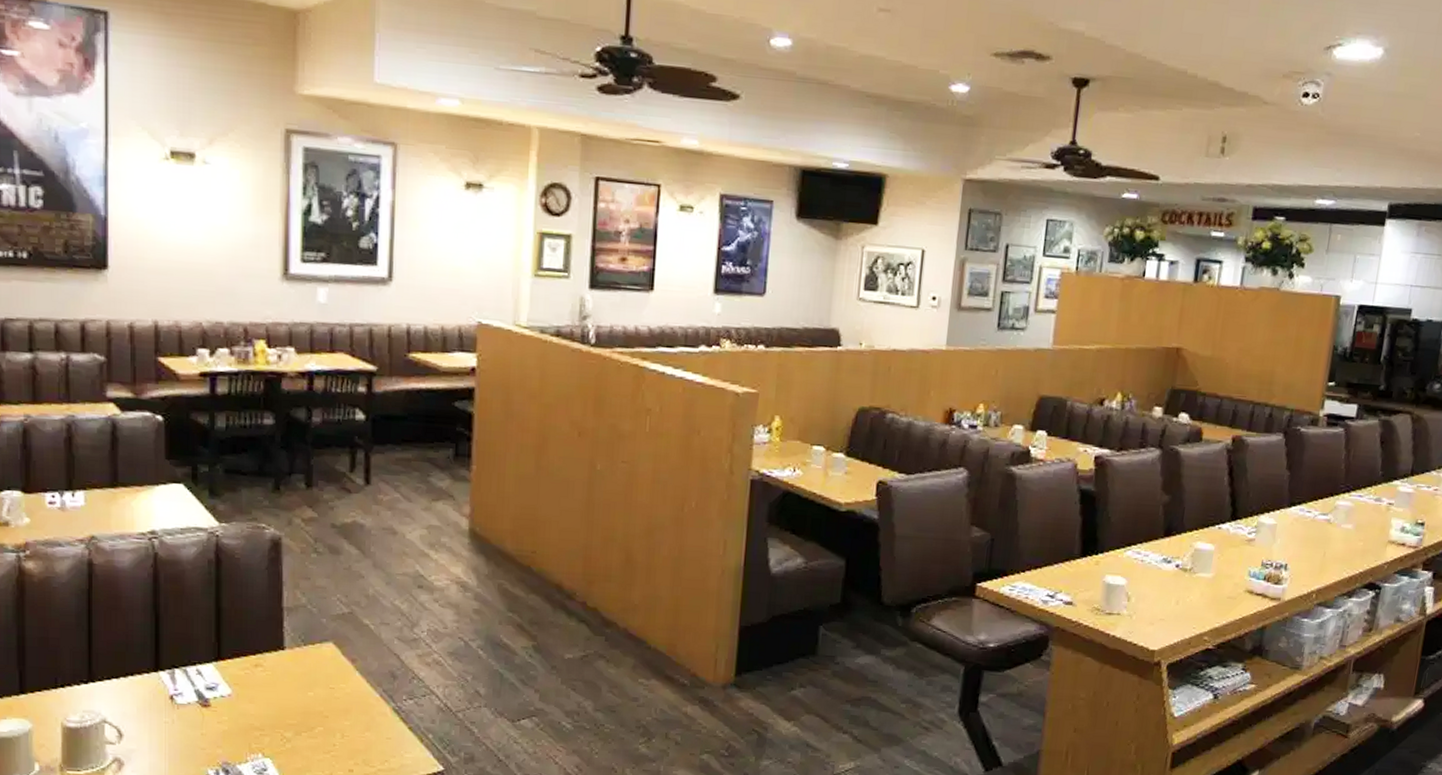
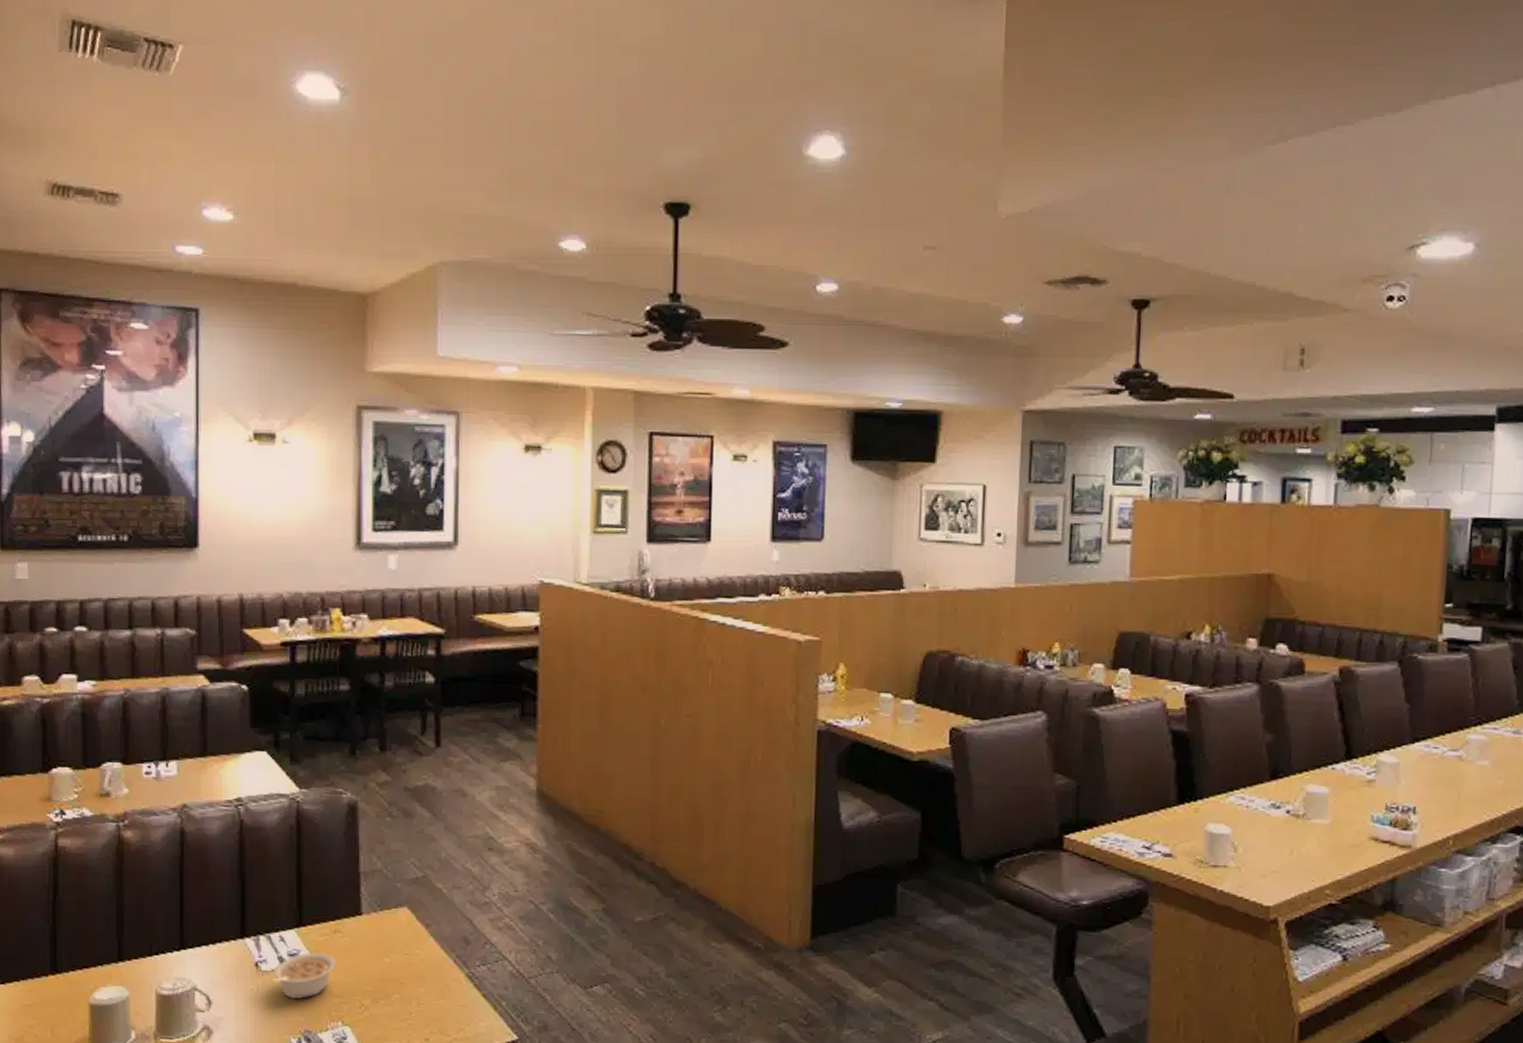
legume: none [186,686,256,732] -> present [270,952,335,999]

